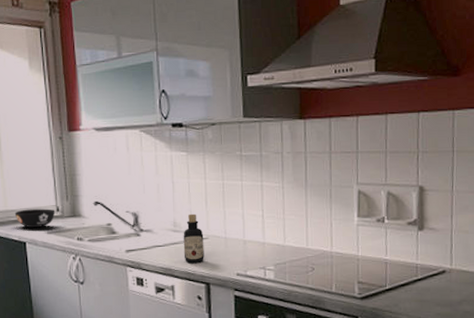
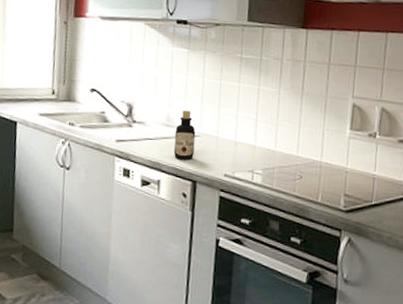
bowl: present [14,209,55,227] -> none [9,89,51,109]

